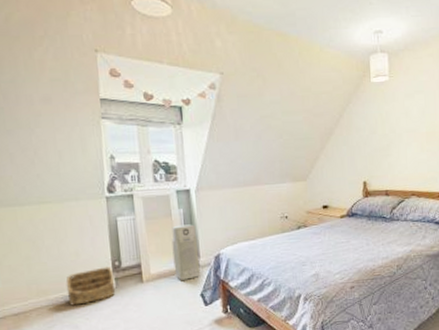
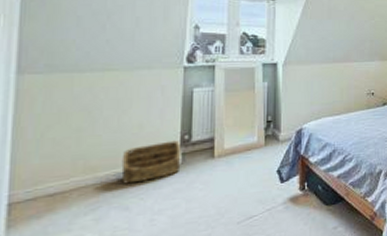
air purifier: present [171,224,201,280] -> none [251,98,280,156]

